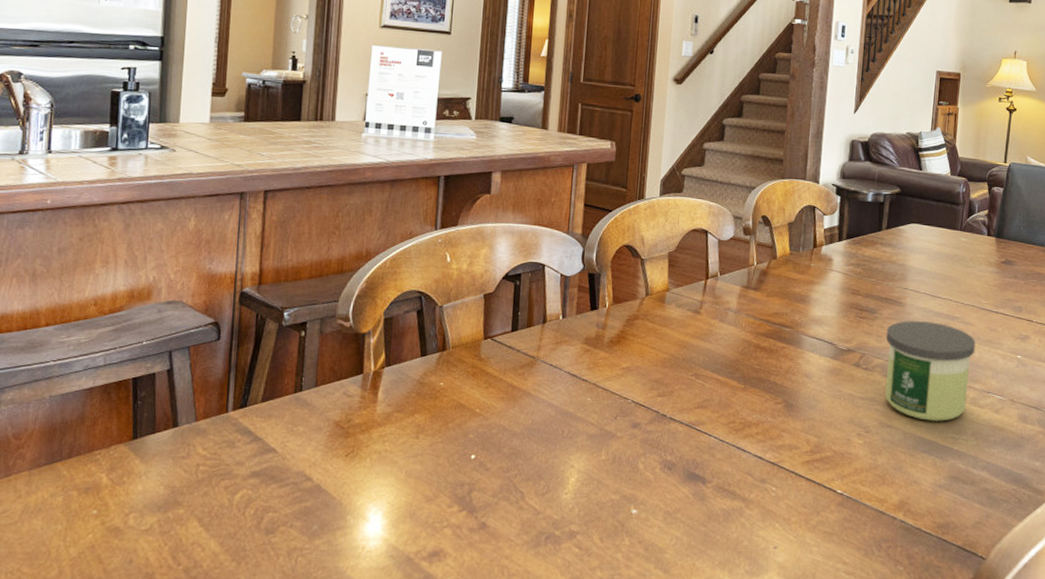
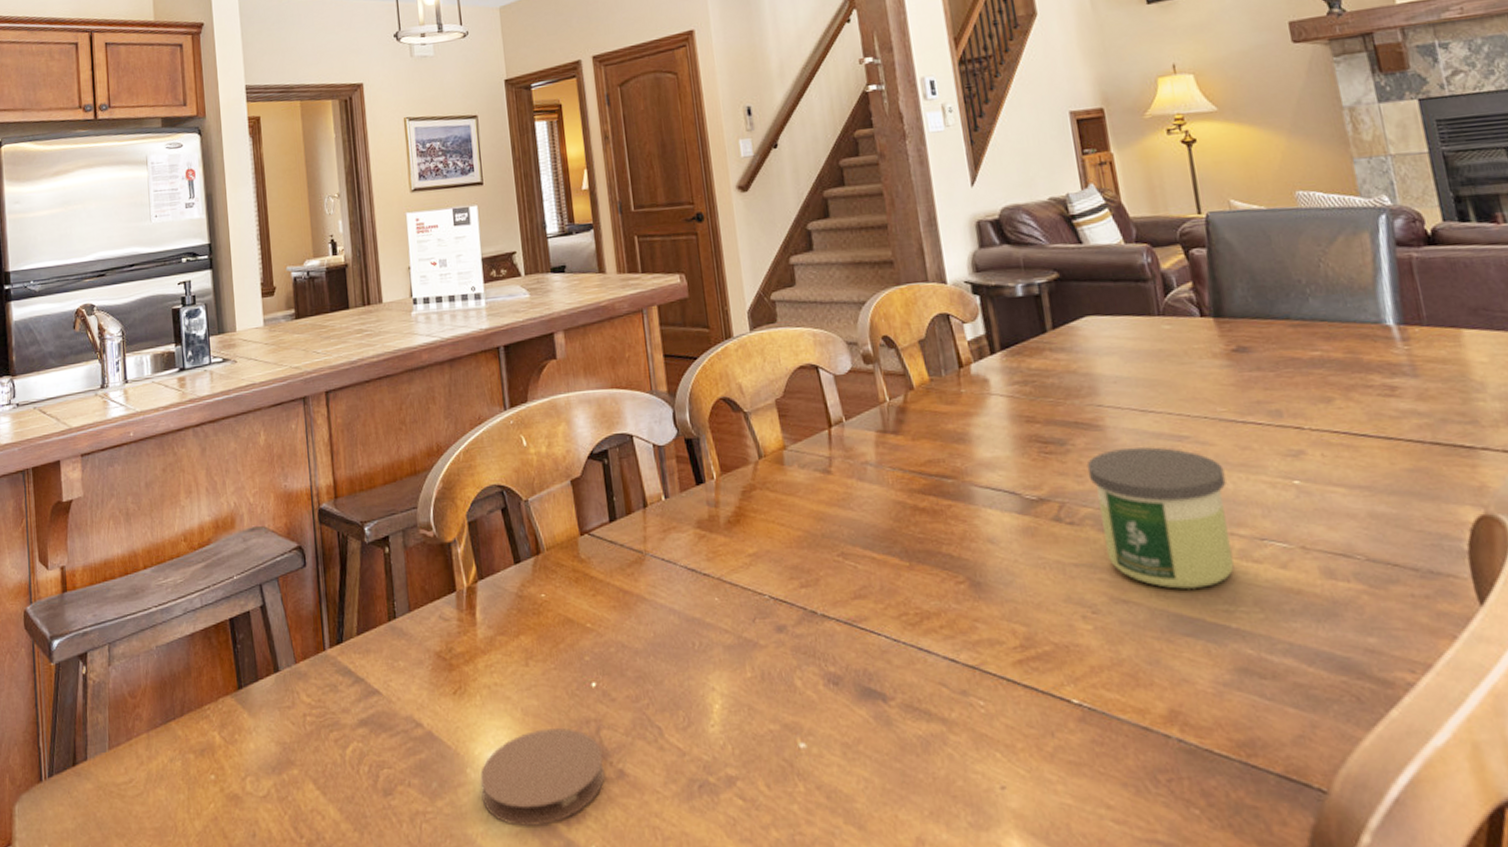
coaster: none [357,488,470,562] -> present [480,728,605,826]

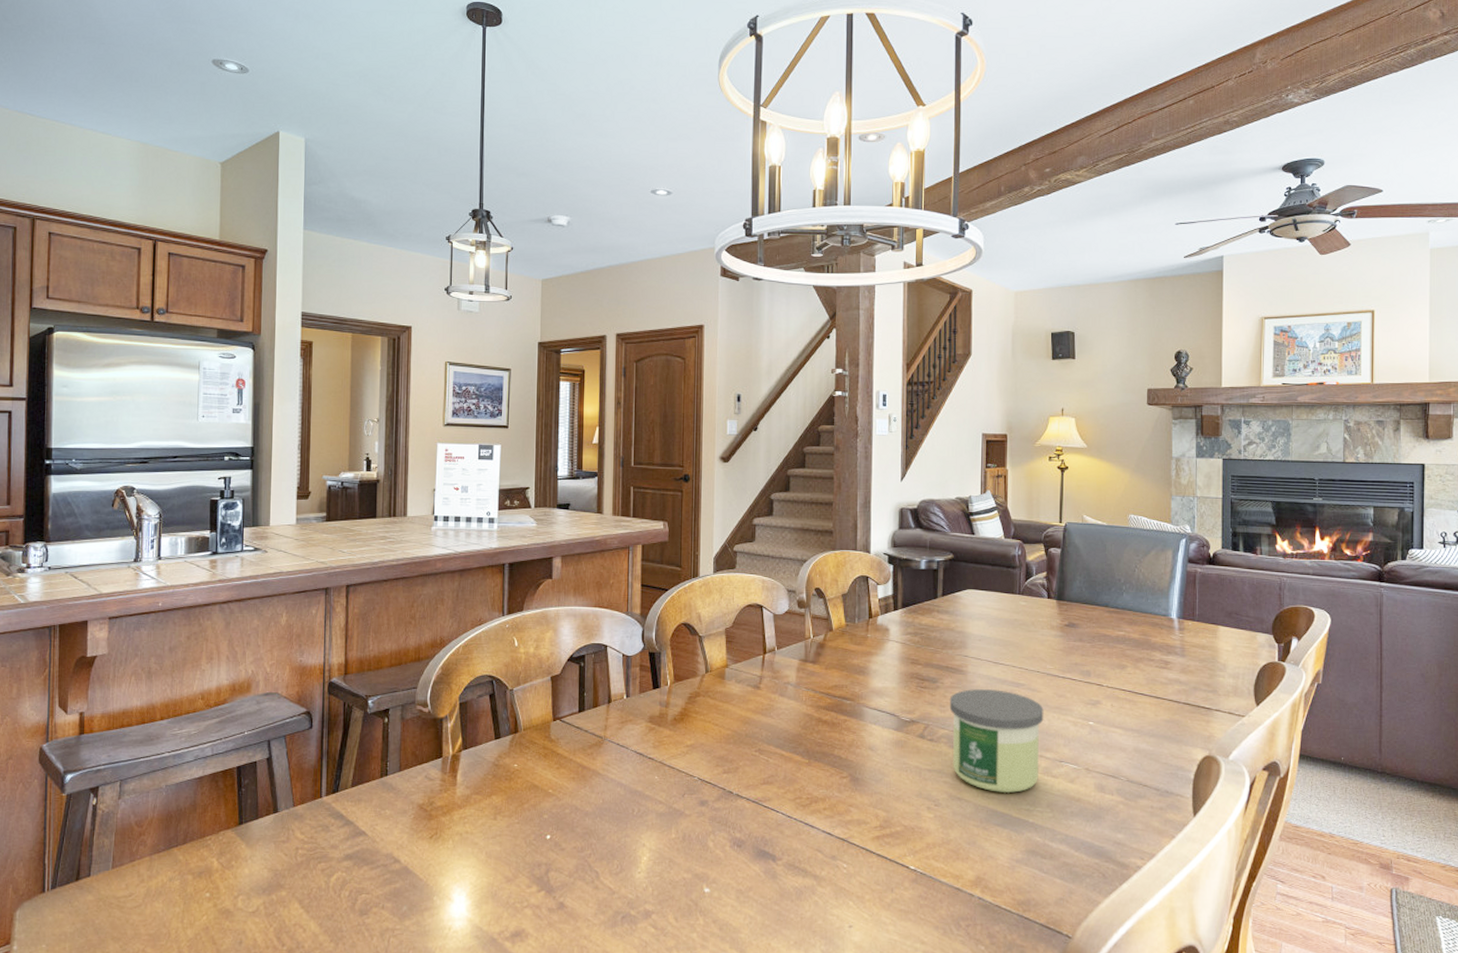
coaster: present [480,728,605,826] -> none [444,869,548,942]

